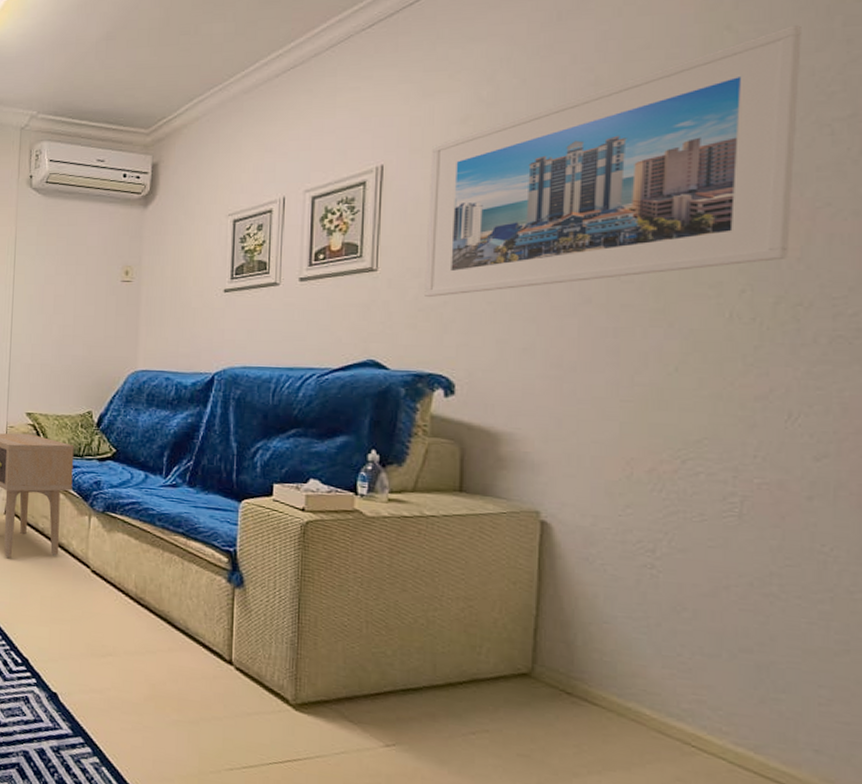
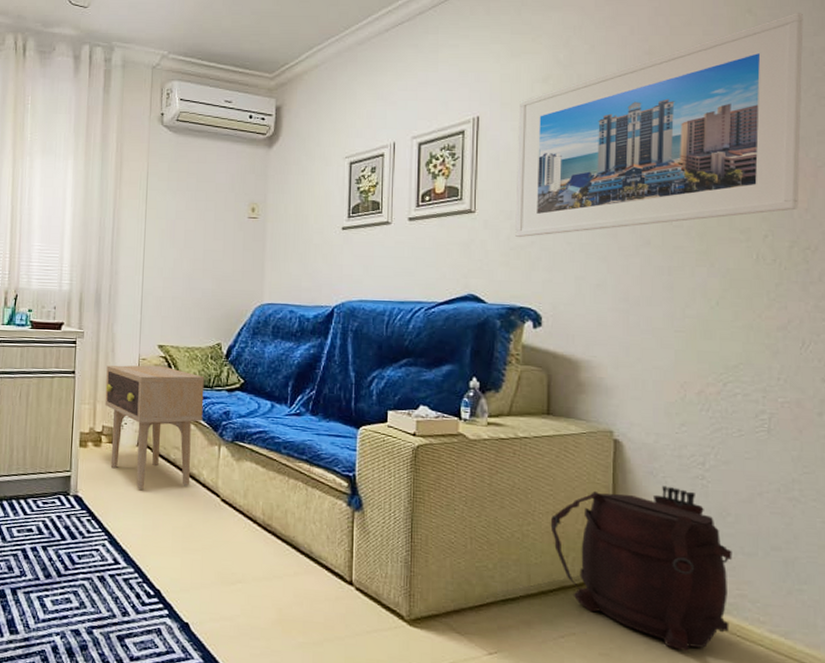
backpack: none [461,574,688,760] -> present [550,485,732,652]

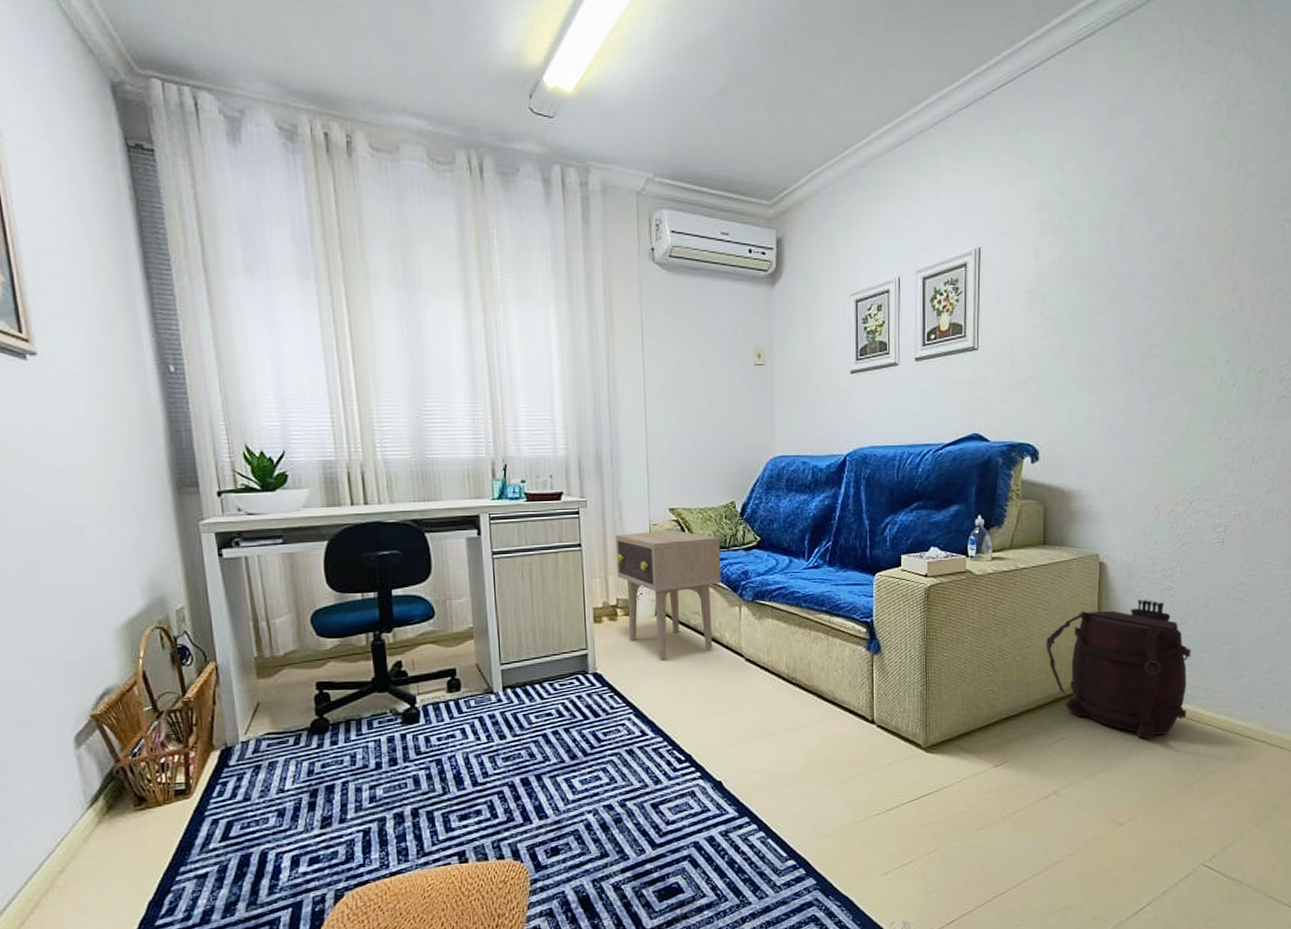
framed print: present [515,13,803,238] -> none [1015,138,1268,374]

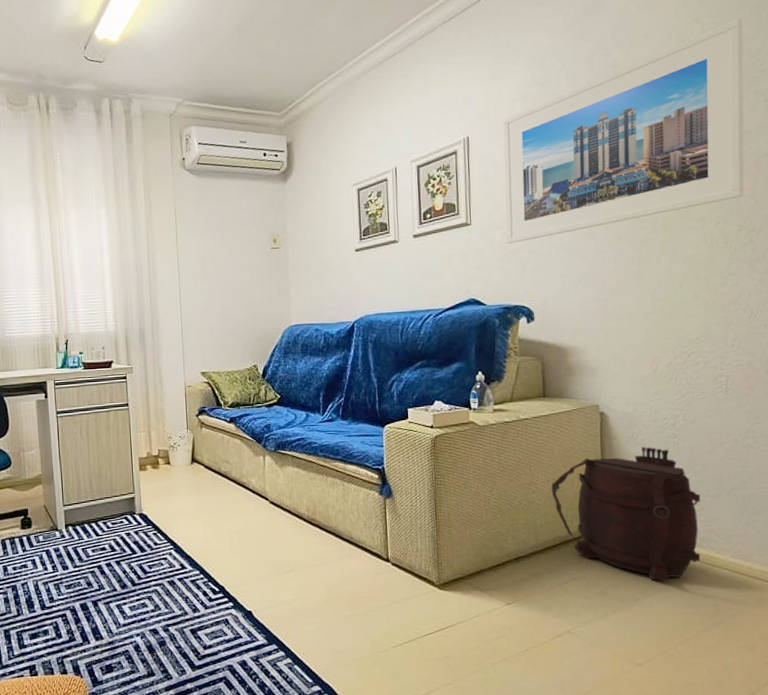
side table: present [615,530,721,659] -> none [156,390,247,502]
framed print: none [1015,138,1268,374] -> present [503,19,744,244]

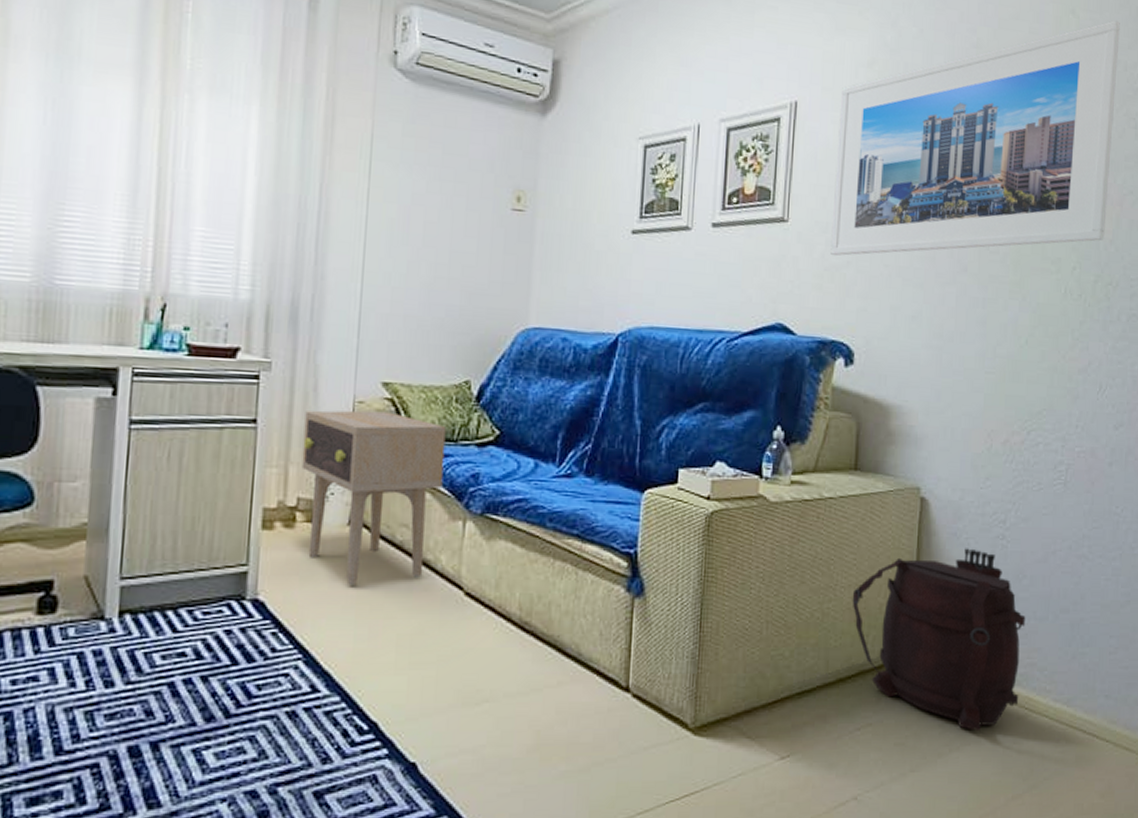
side table: none [156,390,247,502] -> present [301,410,446,586]

